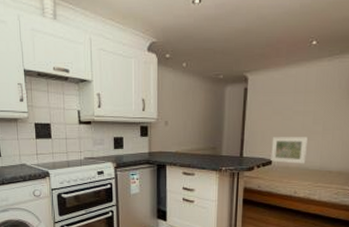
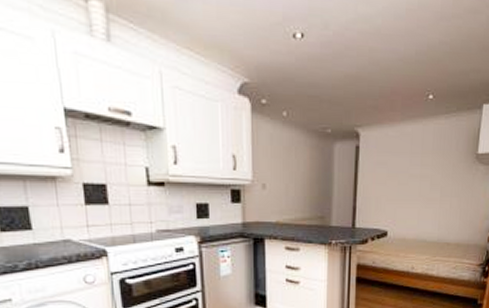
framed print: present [271,137,308,164] -> none [386,204,425,236]

